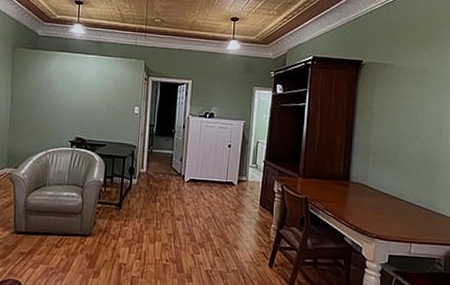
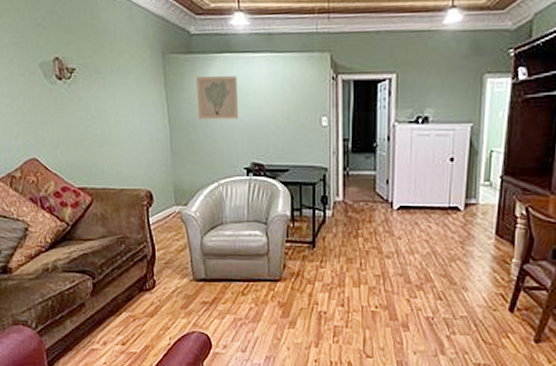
wall art: none [35,66,71,103] -> present [196,75,239,120]

